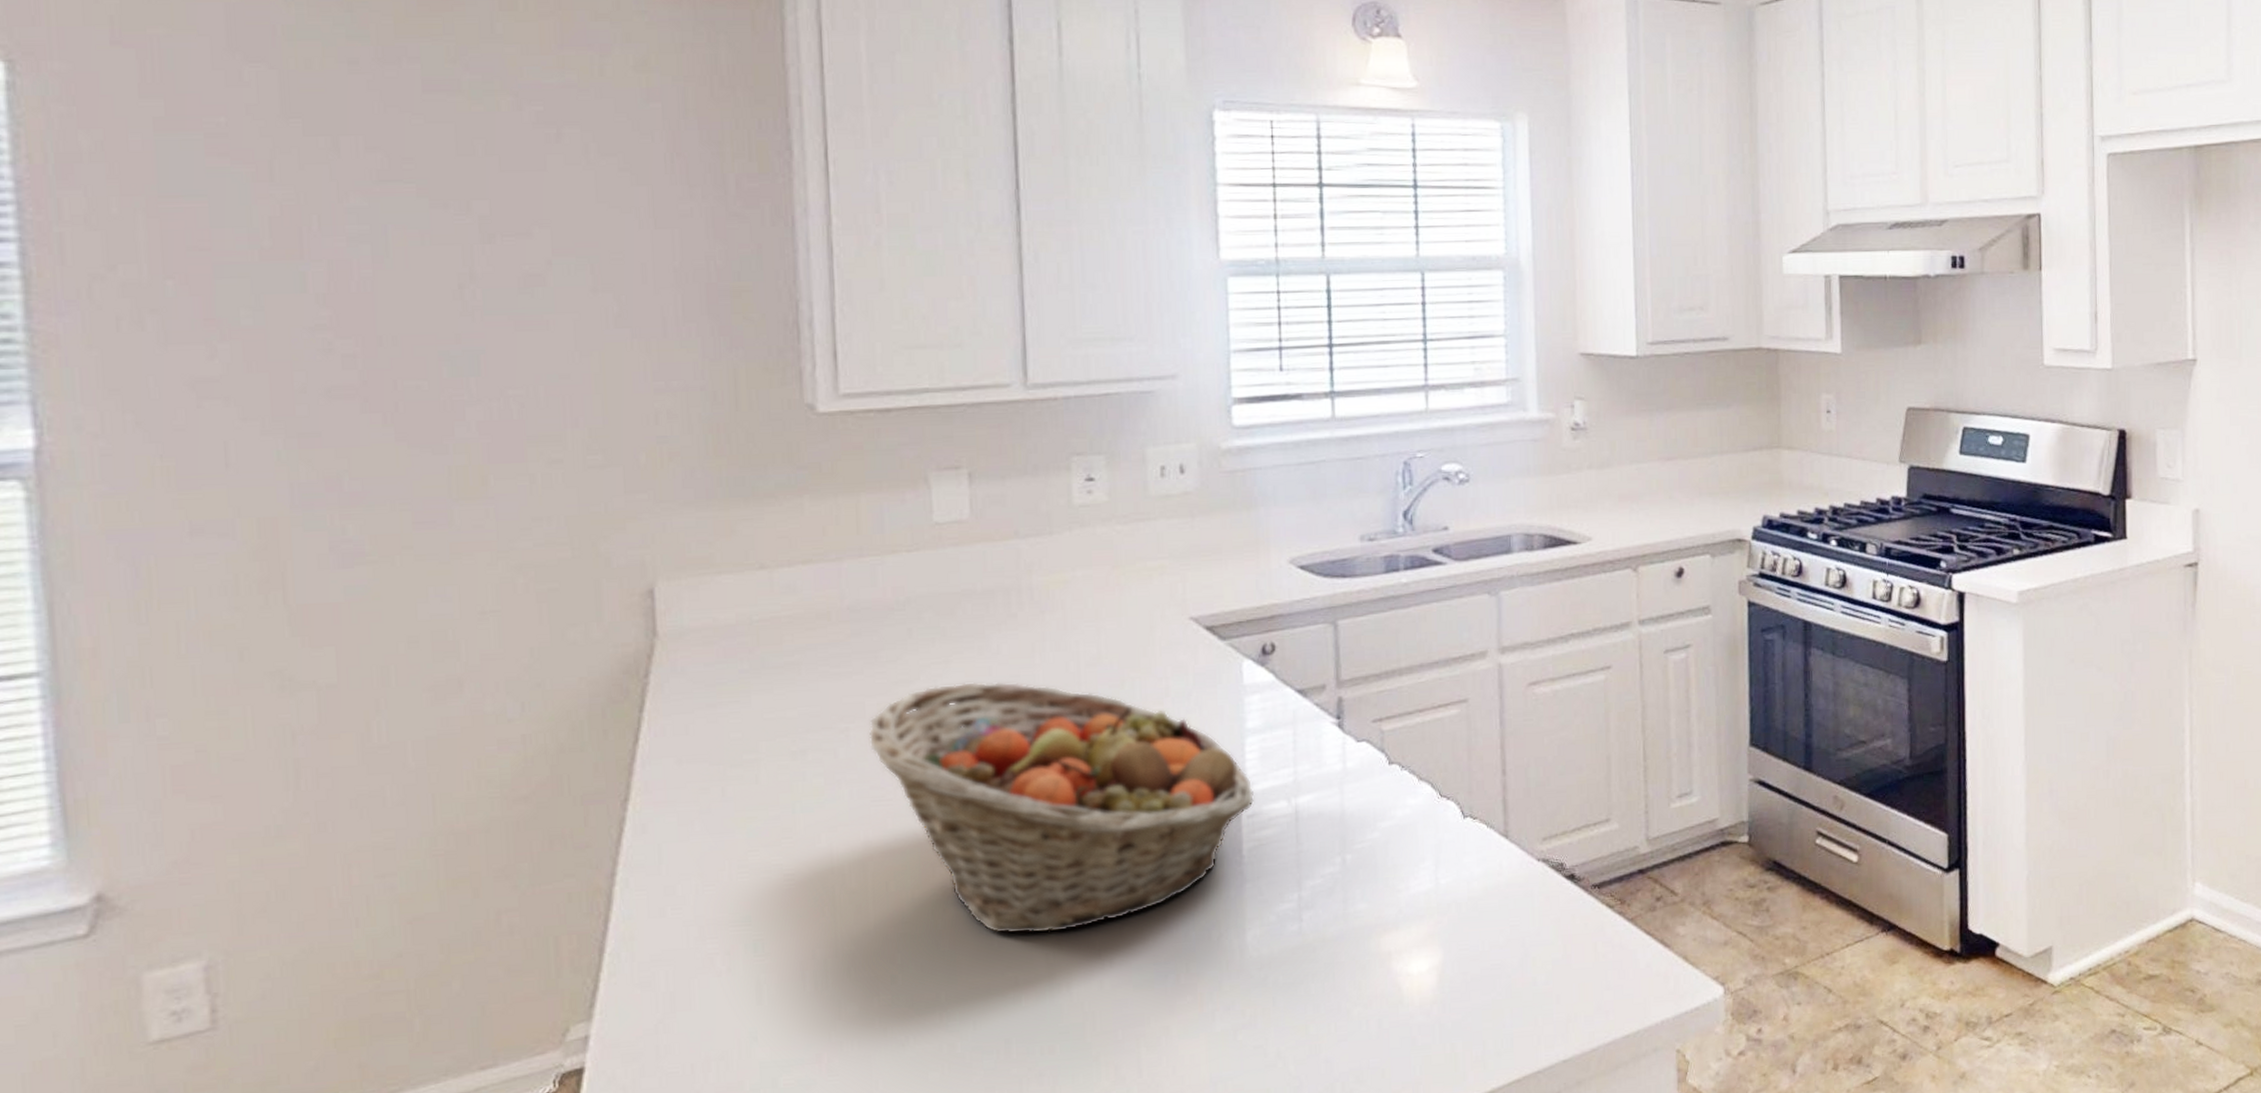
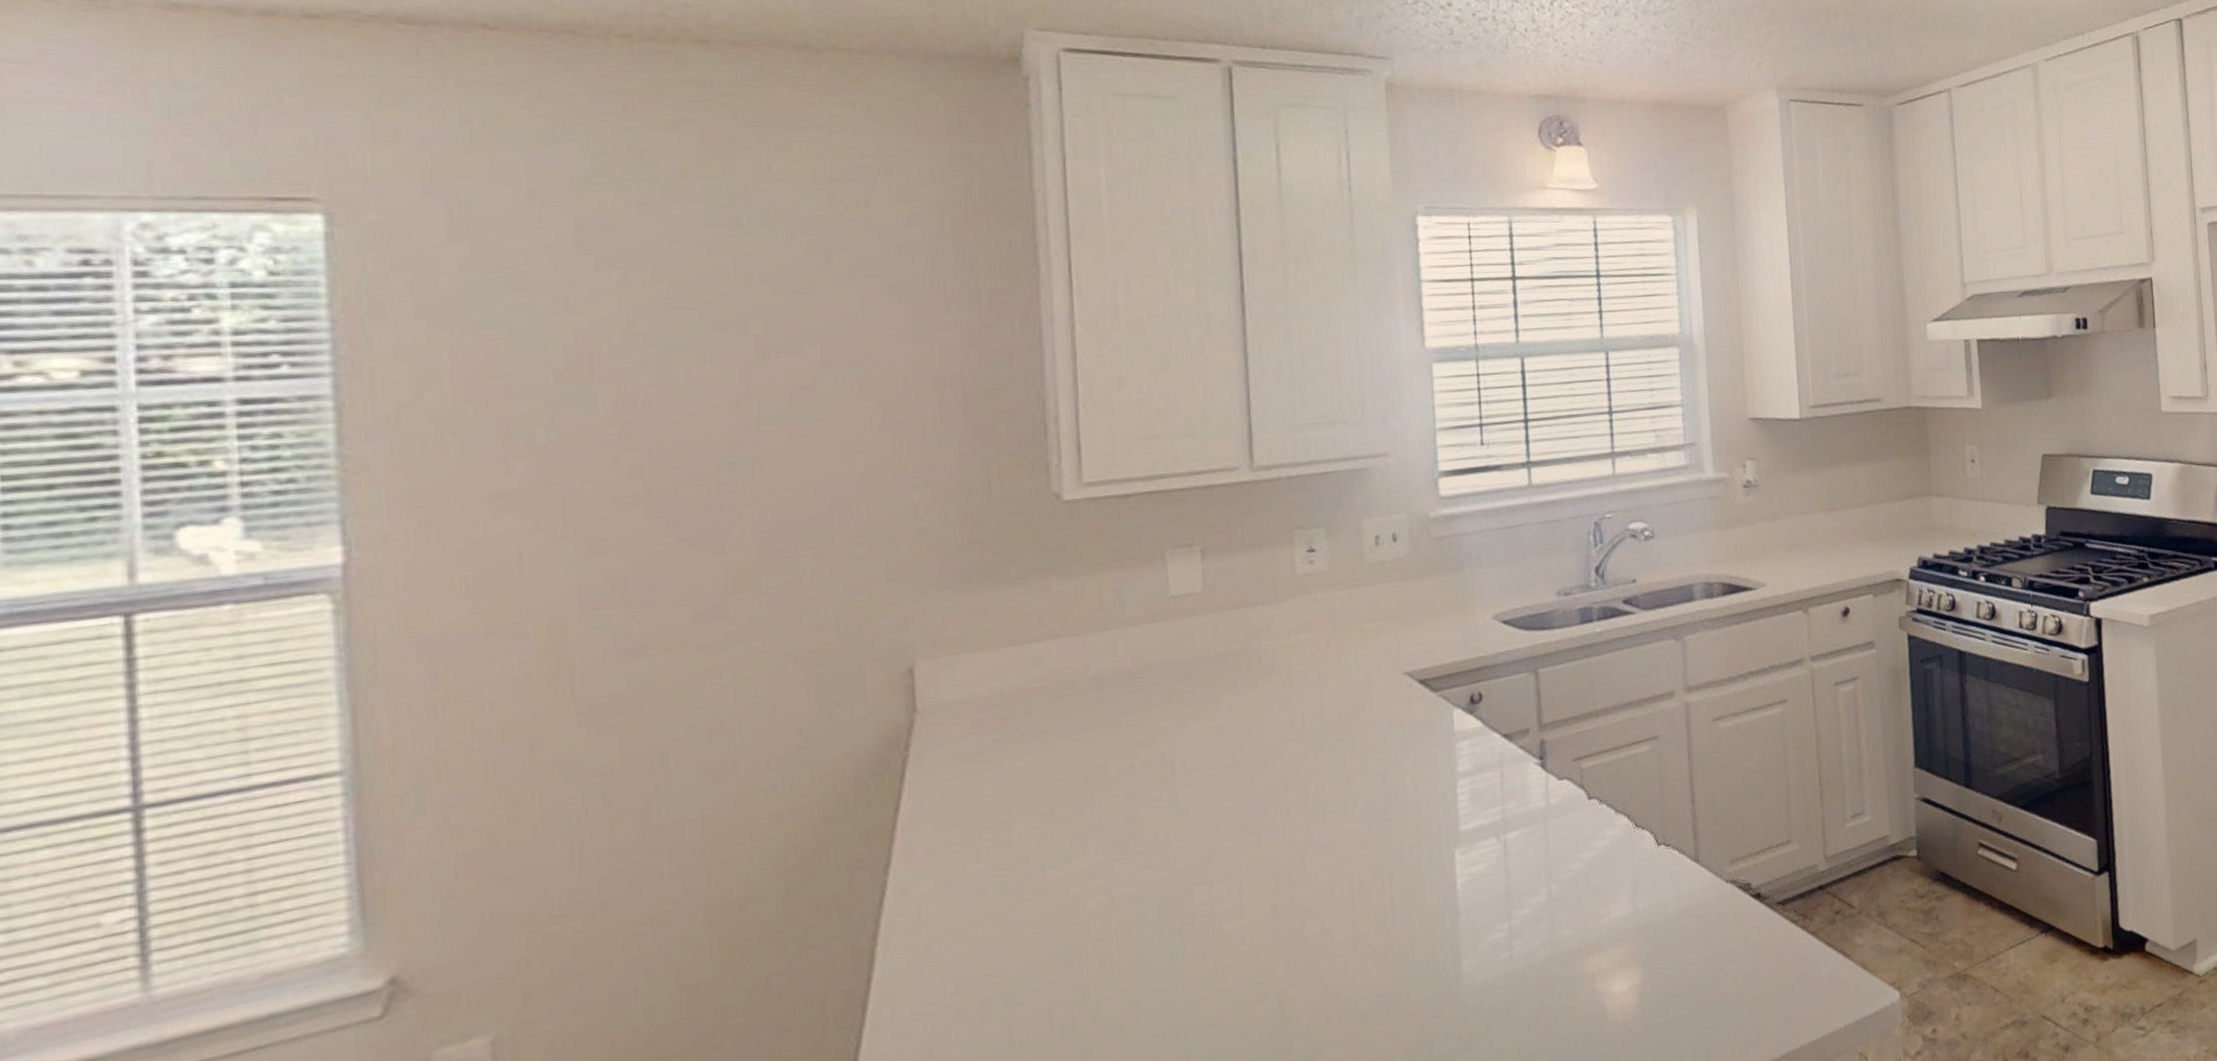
fruit basket: present [868,682,1255,935] -> none [1111,739,1467,975]

